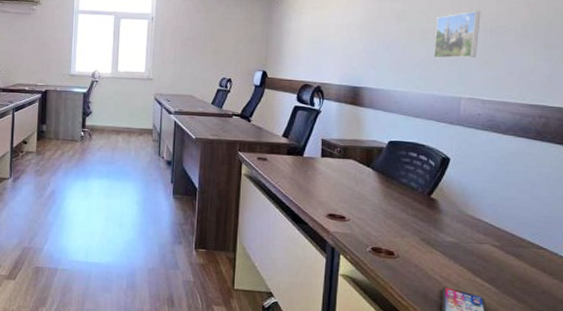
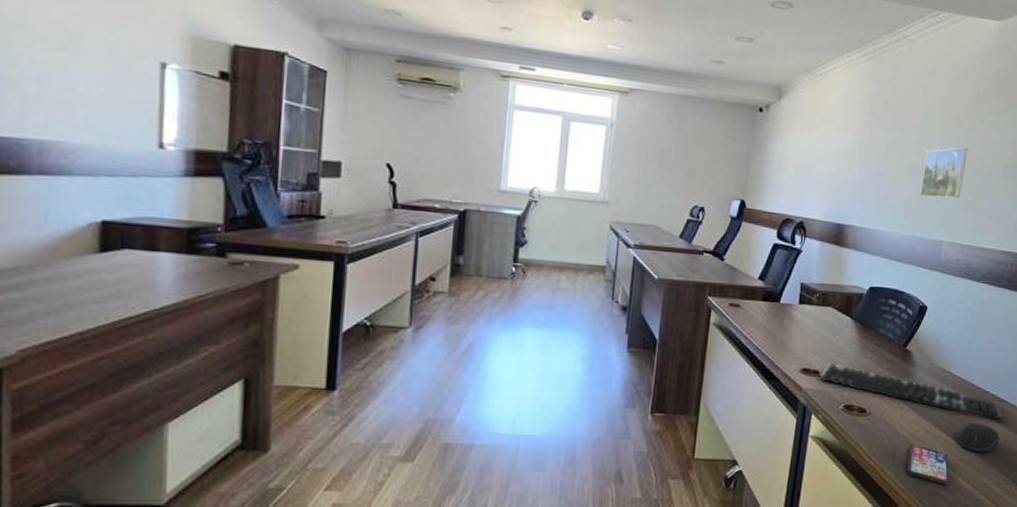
keyboard: none [344,209,544,270] -> present [818,363,1003,422]
computer mouse: none [494,268,542,300] -> present [957,422,1000,453]

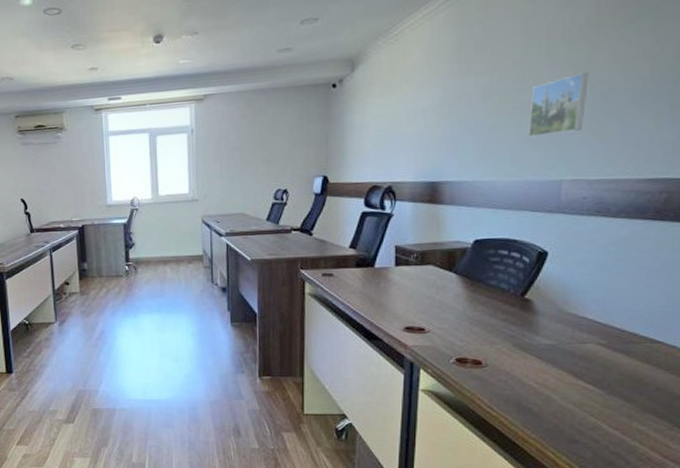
keyboard: present [818,363,1003,422] -> none [424,320,659,366]
smartphone: present [907,444,950,486] -> none [537,393,592,433]
computer mouse: present [957,422,1000,453] -> none [599,367,656,399]

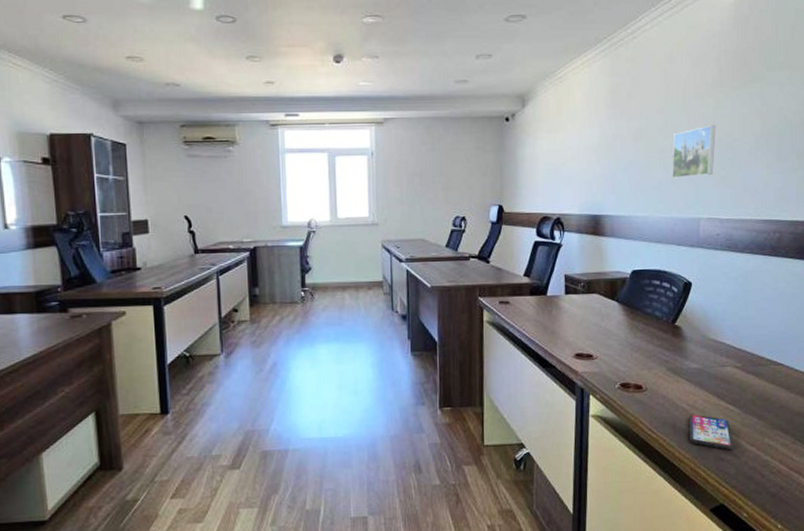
smartphone: none [537,393,592,433] -> present [690,414,734,451]

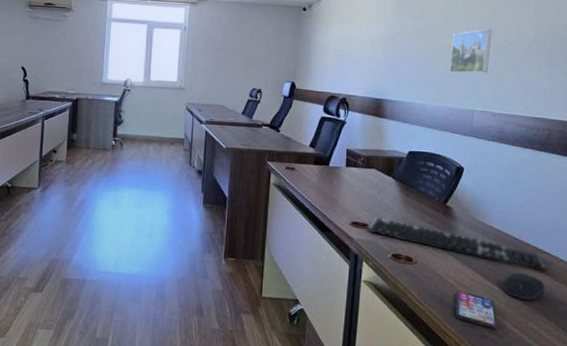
keyboard: none [592,346,781,386] -> present [367,217,546,273]
computer mouse: none [737,388,780,417] -> present [502,272,545,301]

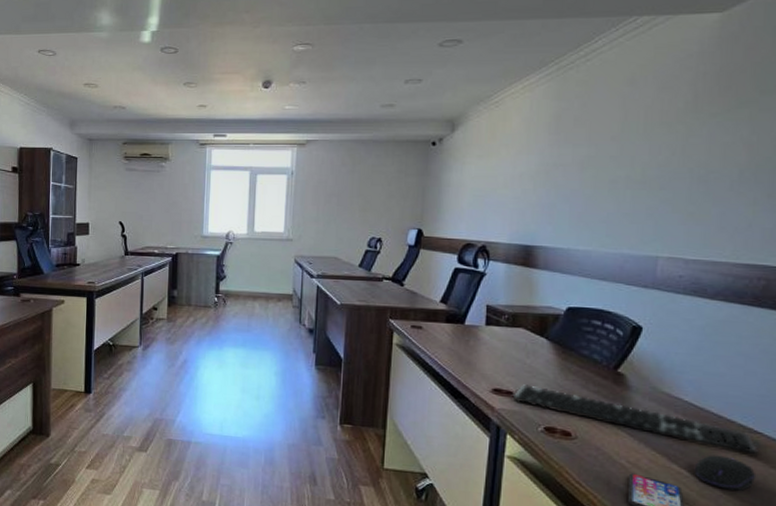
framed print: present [449,29,492,74] -> none [624,154,686,212]

